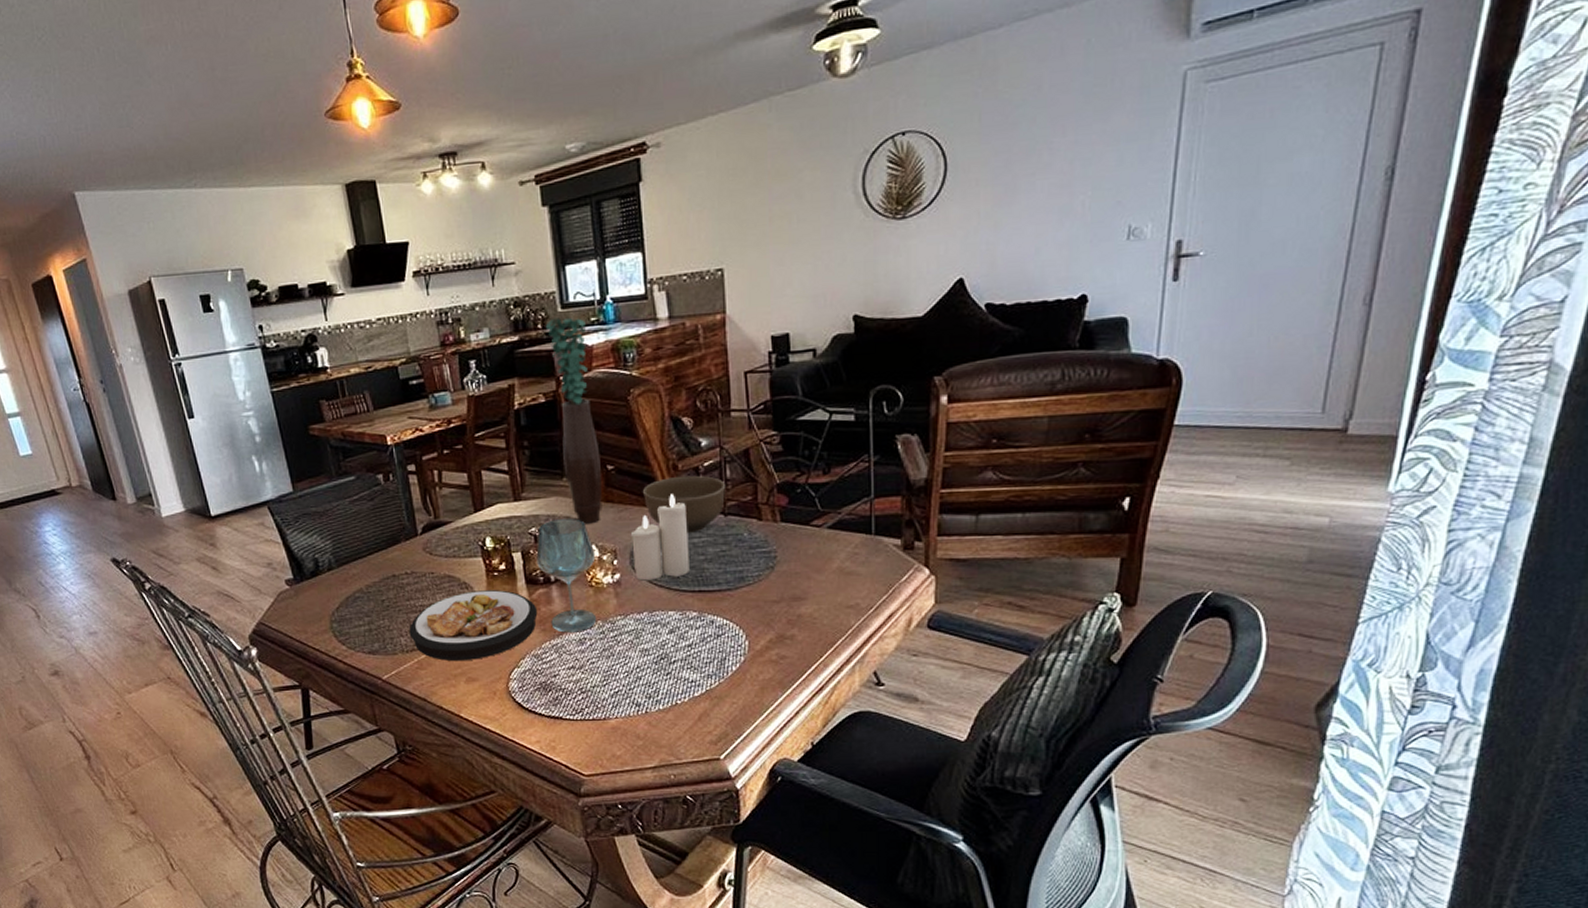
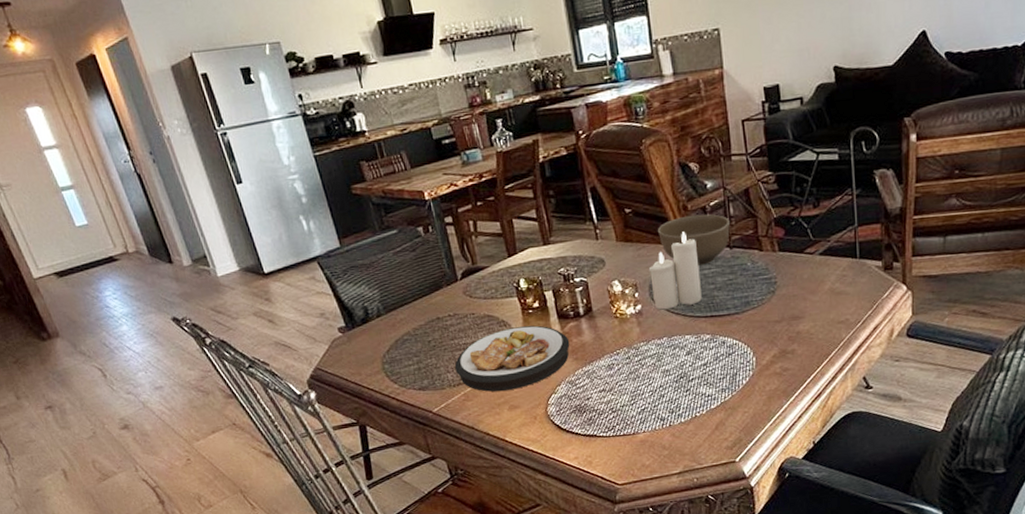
wine glass: present [536,519,597,633] -> none [565,258,623,360]
vase: present [545,309,602,524] -> none [563,69,623,262]

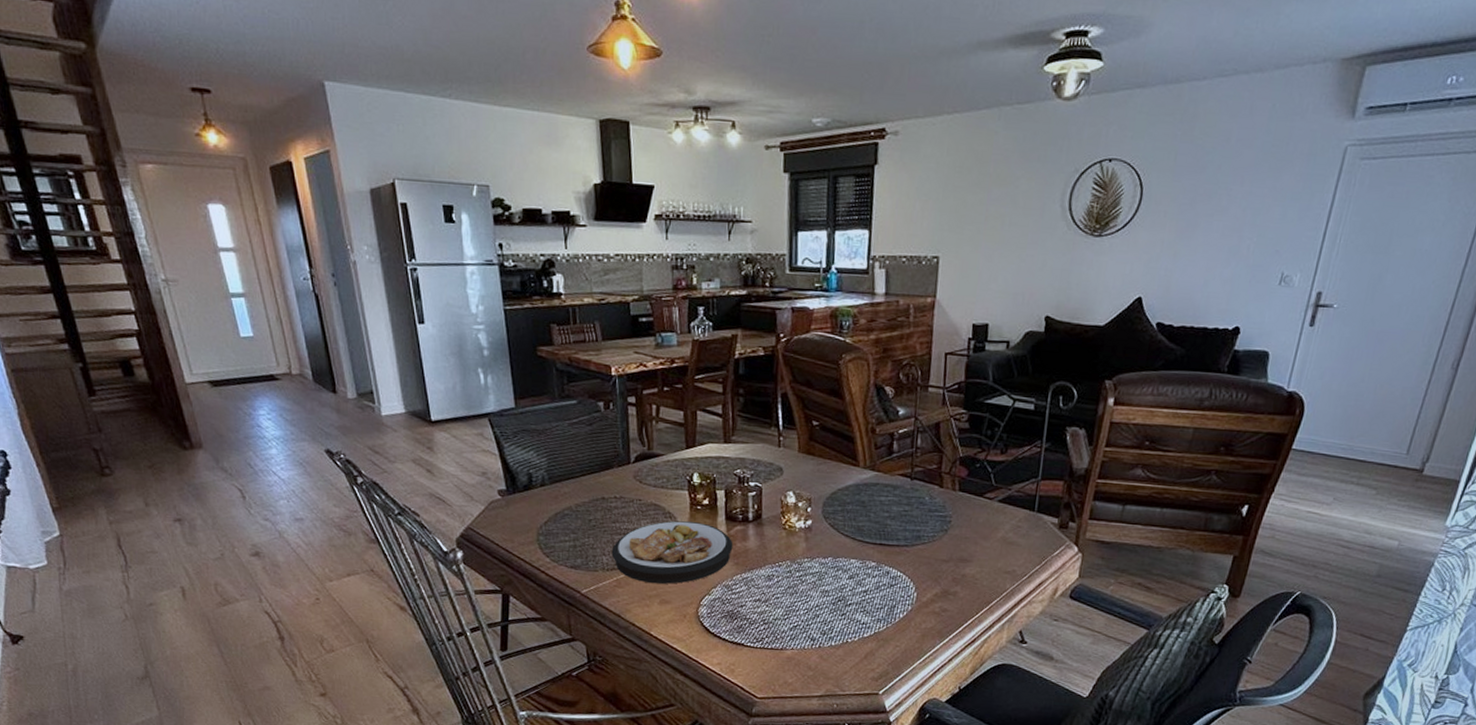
candle: present [648,231,702,310] -> none [825,454,878,530]
bowl: present [657,214,731,265] -> none [841,439,916,492]

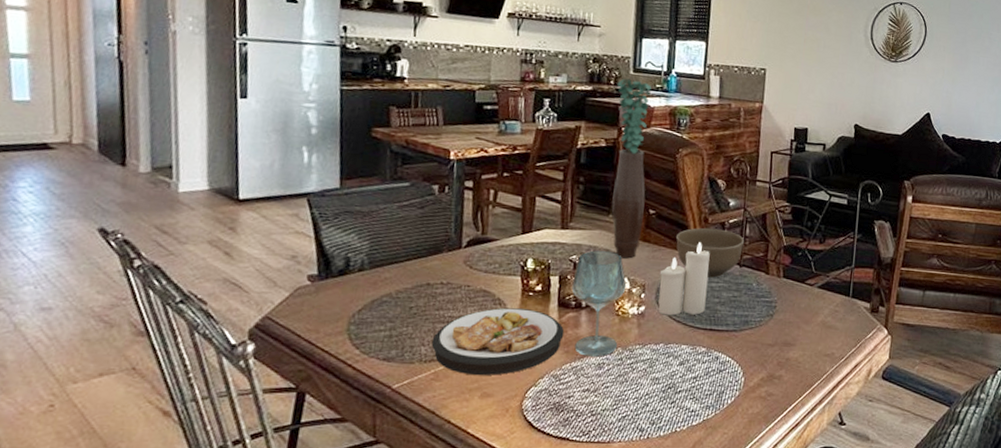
wine glass: none [738,464,792,569] -> present [571,250,627,357]
vase: none [772,270,810,472] -> present [612,70,652,259]
candle: none [825,454,878,530] -> present [658,242,710,316]
bowl: none [841,439,916,492] -> present [675,227,745,278]

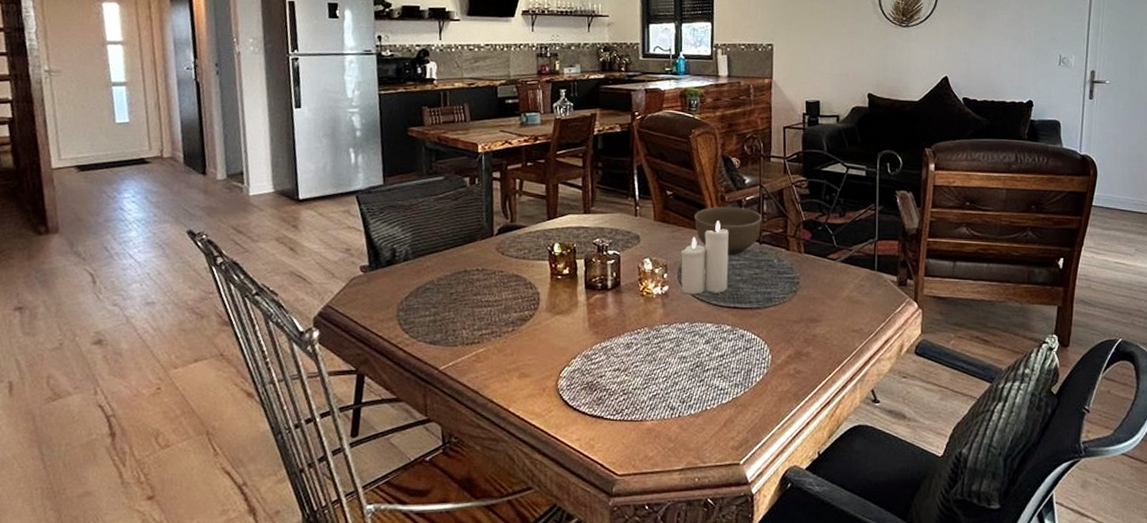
plate: present [431,307,565,376] -> none [471,291,593,356]
wine glass: present [571,250,627,357] -> none [597,233,649,337]
vase: present [612,70,652,259] -> none [627,56,662,240]

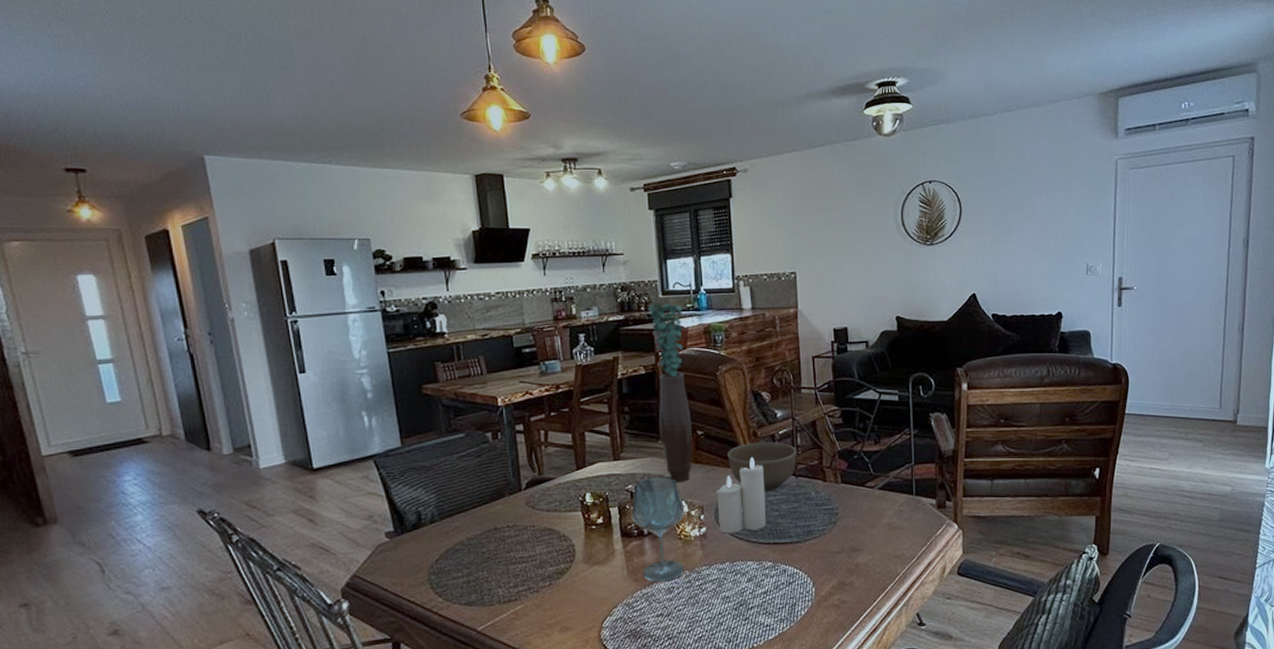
wine glass: none [597,233,649,337] -> present [632,477,685,582]
vase: none [627,56,662,240] -> present [647,295,692,482]

